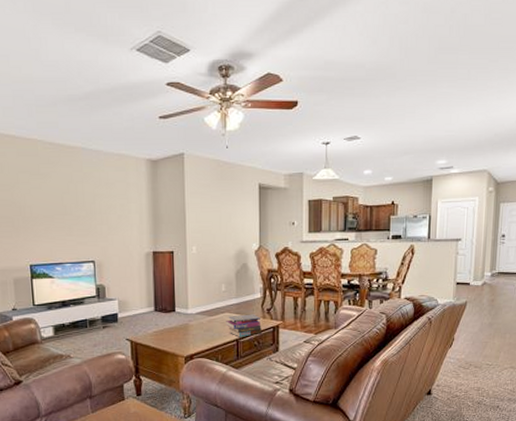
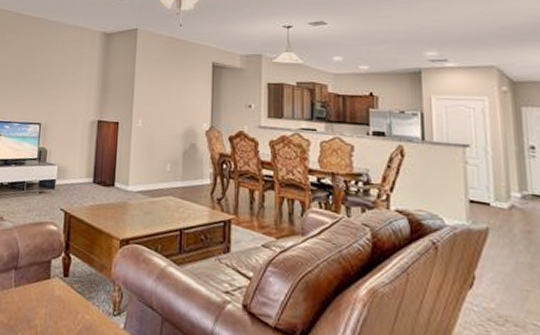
books: present [226,314,262,337] -> none [169,200,210,228]

